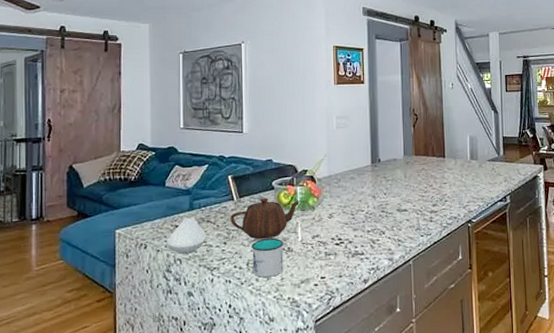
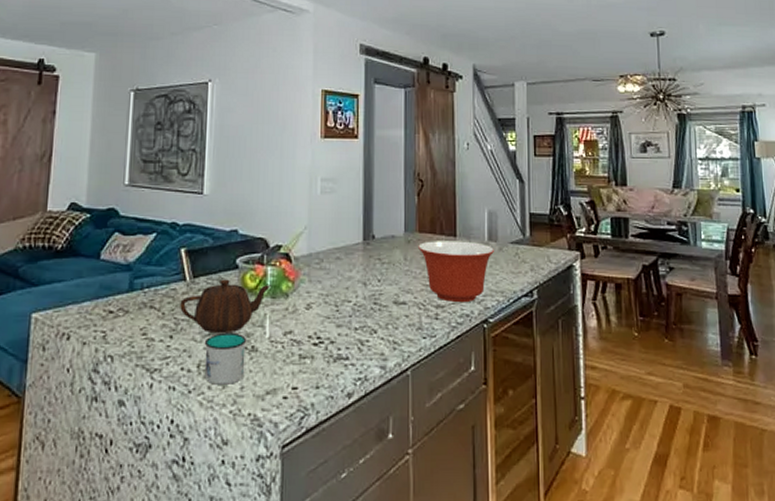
spoon rest: present [166,217,206,254] -> none [95,301,148,349]
mixing bowl: none [415,160,475,209] -> present [418,241,494,303]

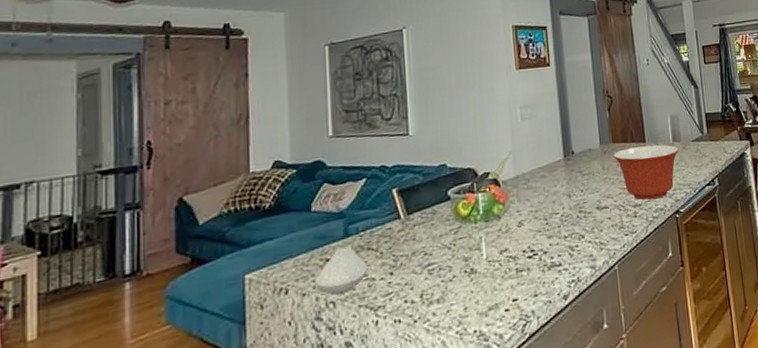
spoon rest: none [95,301,148,349] -> present [314,246,367,295]
teapot: present [180,279,271,334] -> none [397,210,483,264]
mug: present [204,332,247,385] -> none [424,259,467,311]

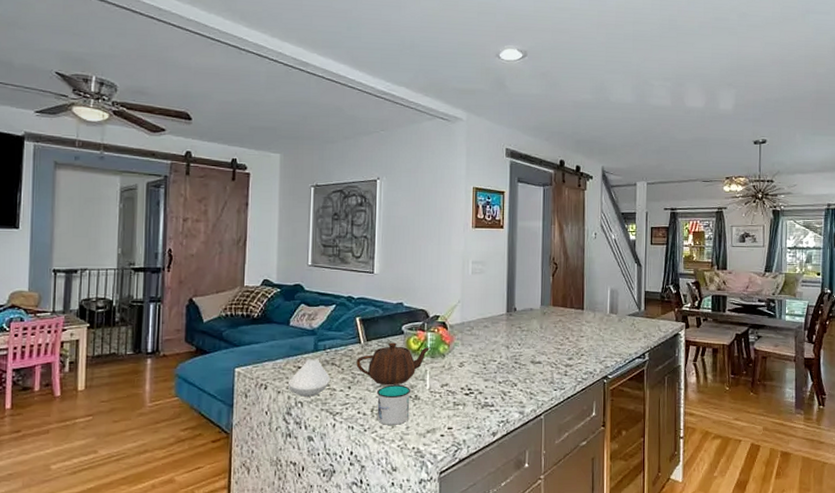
teapot: none [397,210,483,264] -> present [356,342,431,386]
mug: none [424,259,467,311] -> present [376,384,411,425]
mixing bowl: present [613,144,679,200] -> none [552,313,614,363]

